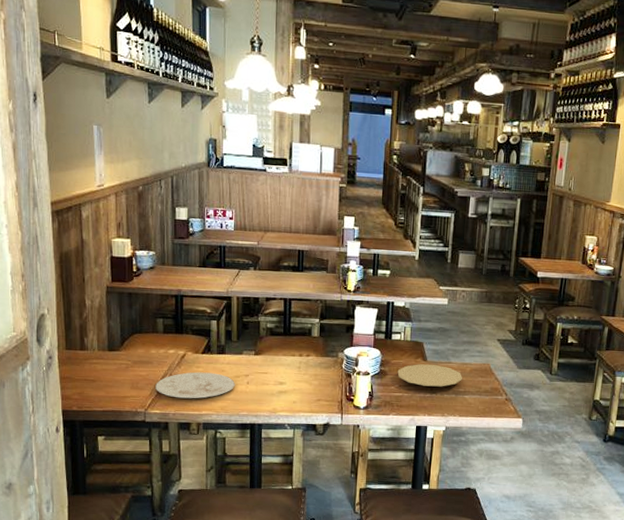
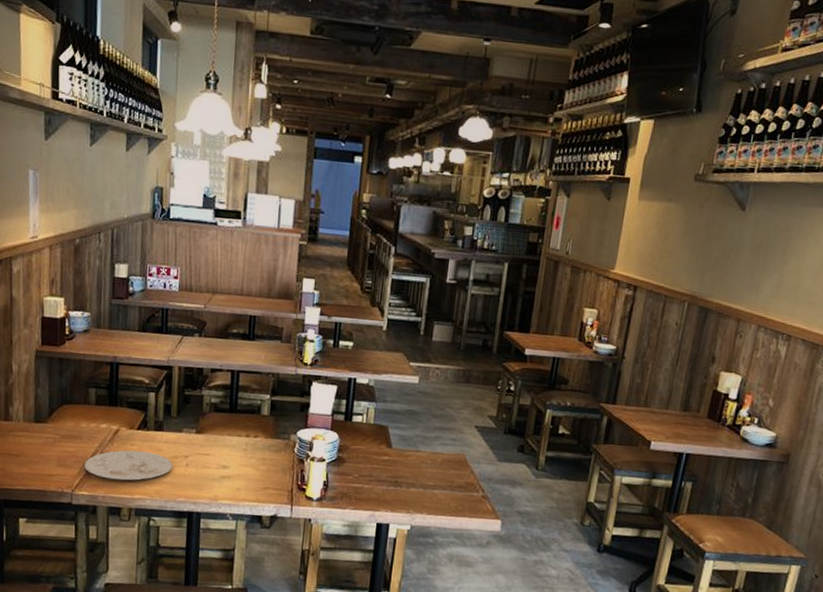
plate: present [397,364,462,387] -> none [357,451,433,479]

